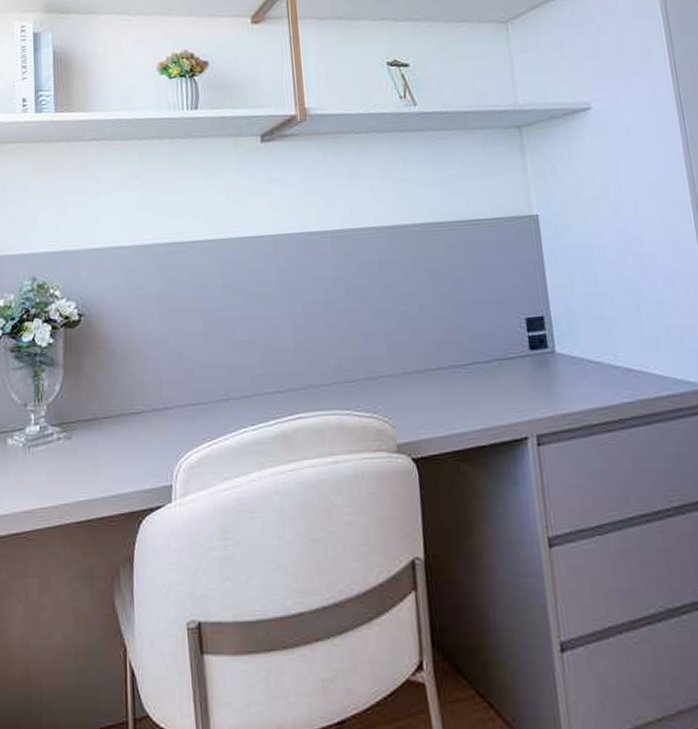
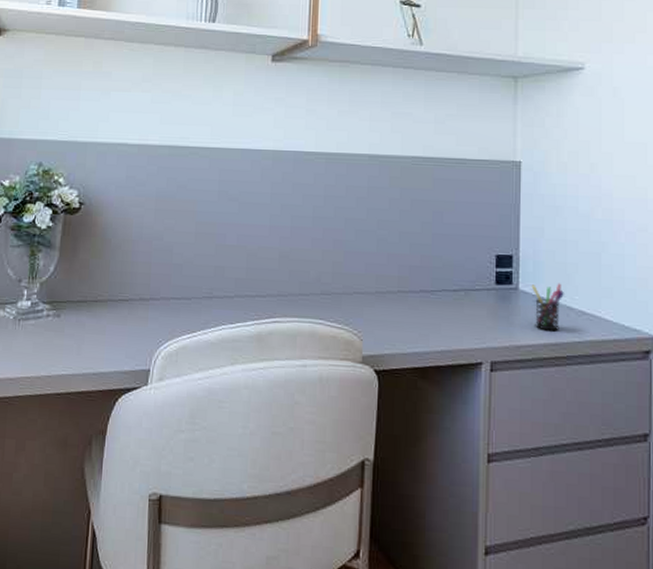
pen holder: none [568,340,606,395] -> present [531,283,564,332]

